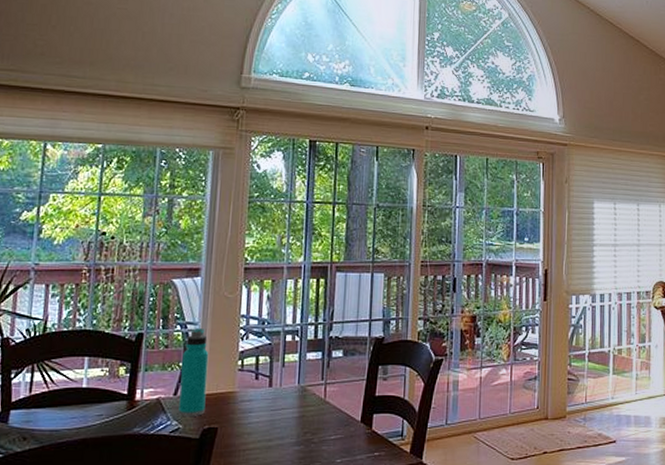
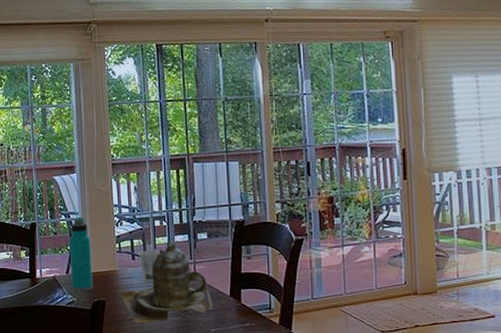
teapot: none [237,358,342,455] -> present [121,241,213,324]
cup: none [263,369,288,405] -> present [139,250,160,282]

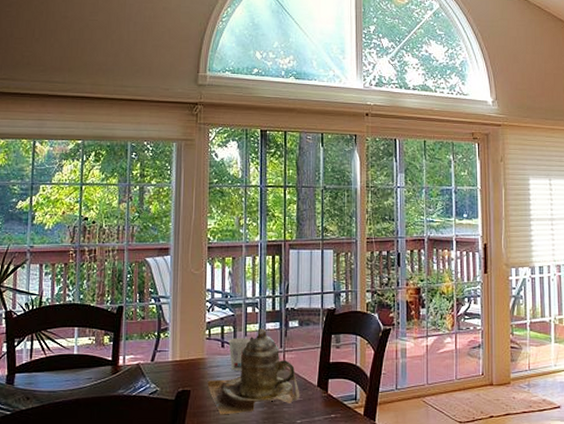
water bottle: present [69,217,93,291] -> none [156,302,180,380]

